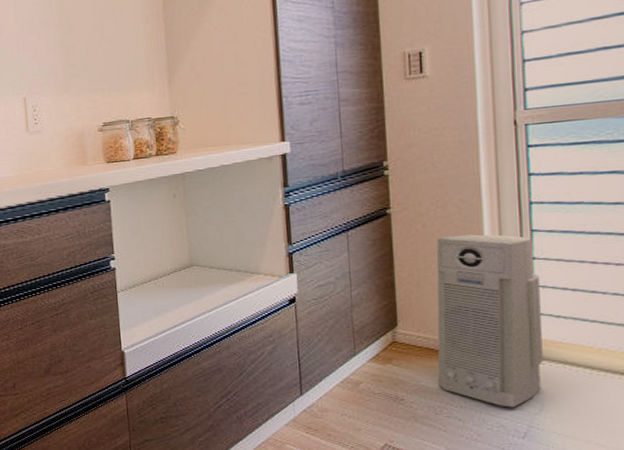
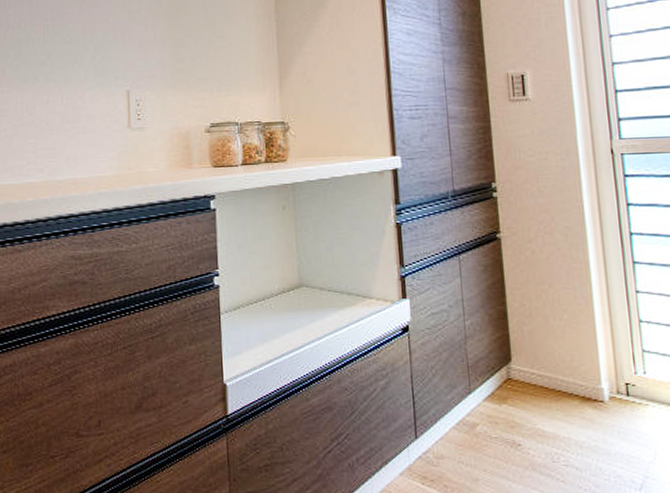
air purifier: present [436,234,543,408] -> none [545,264,653,455]

